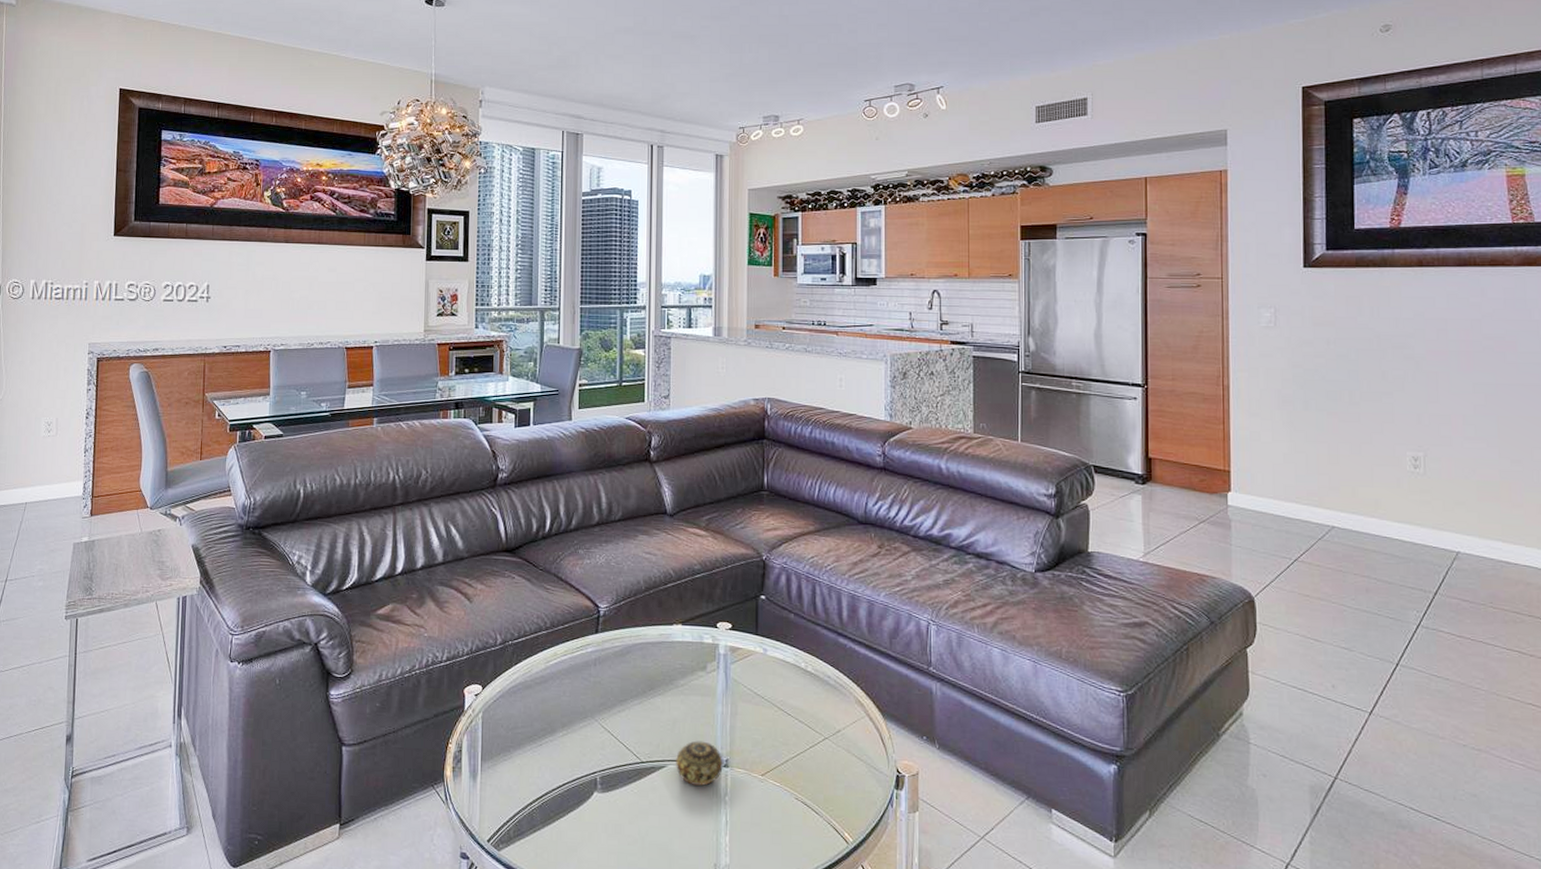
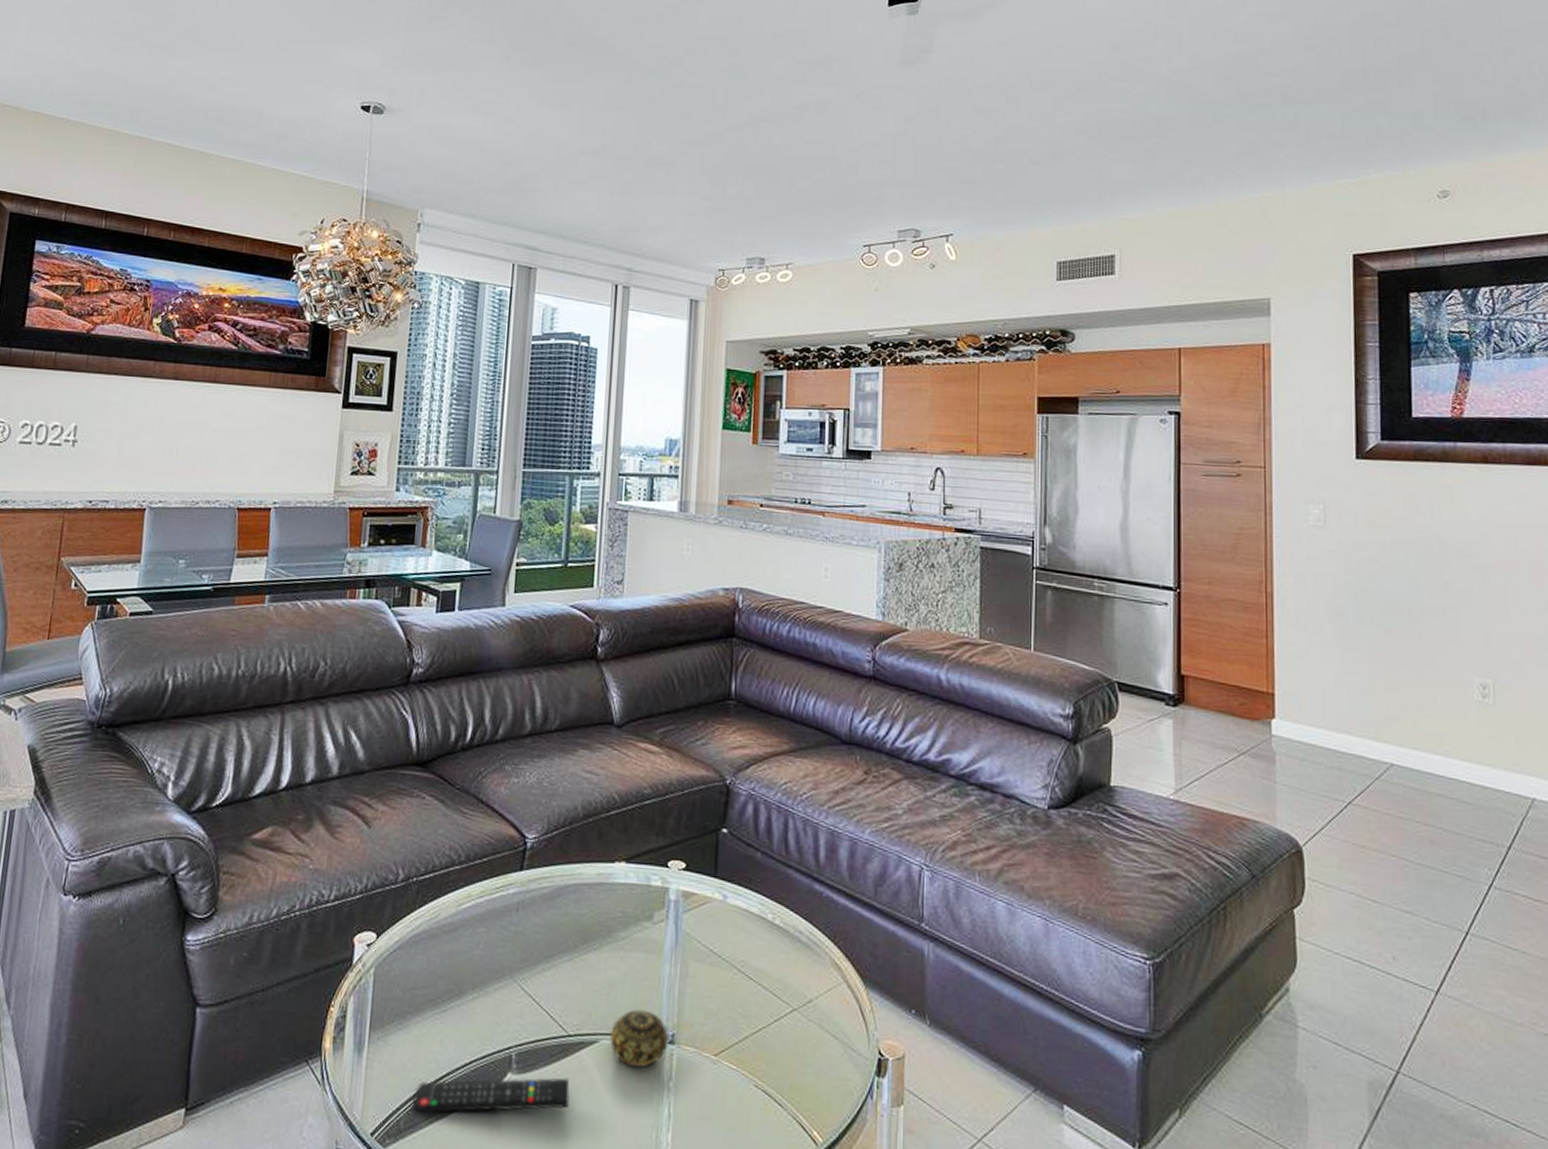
remote control: none [520,795,646,824] -> present [413,1077,570,1114]

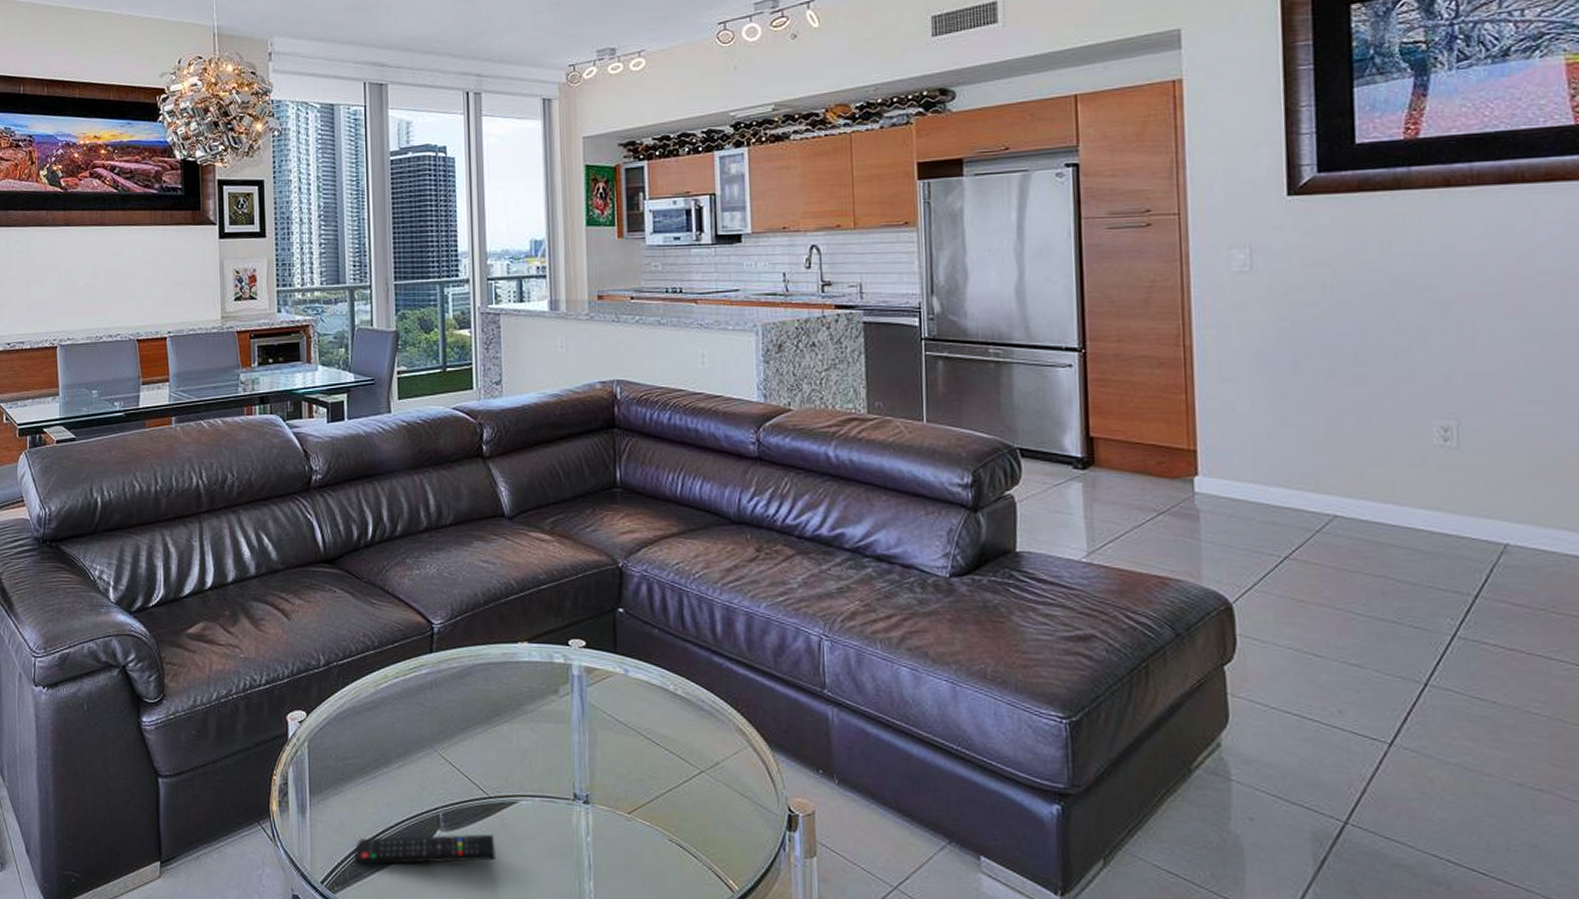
decorative ball: present [610,1009,668,1067] -> none [528,773,583,824]

